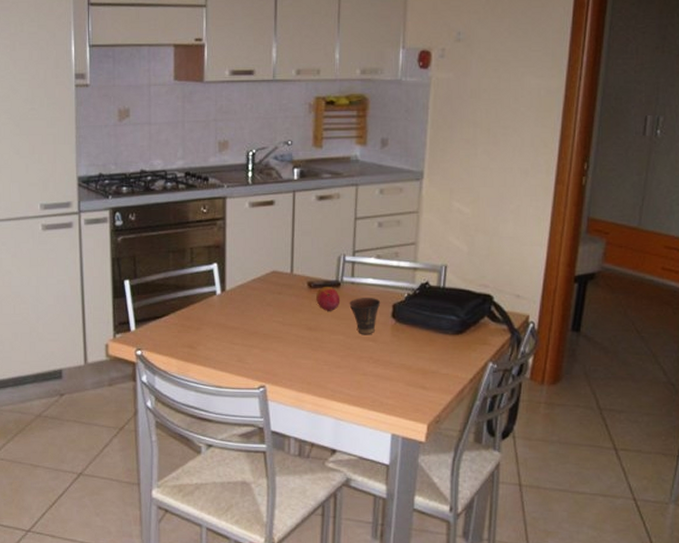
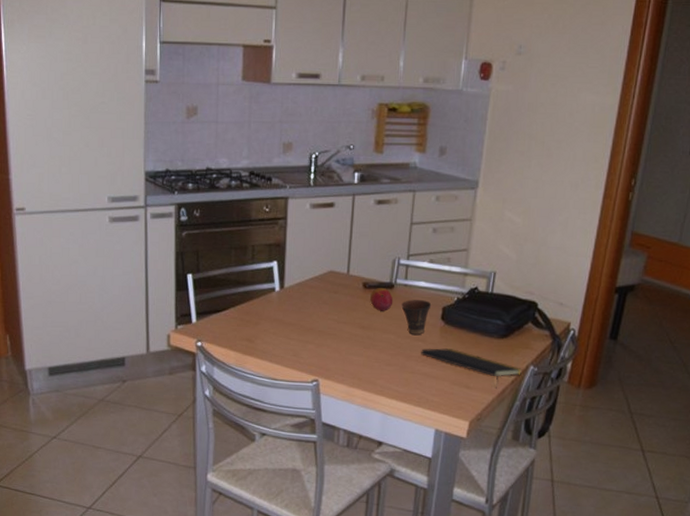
notepad: none [372,348,481,388] -> present [421,348,523,389]

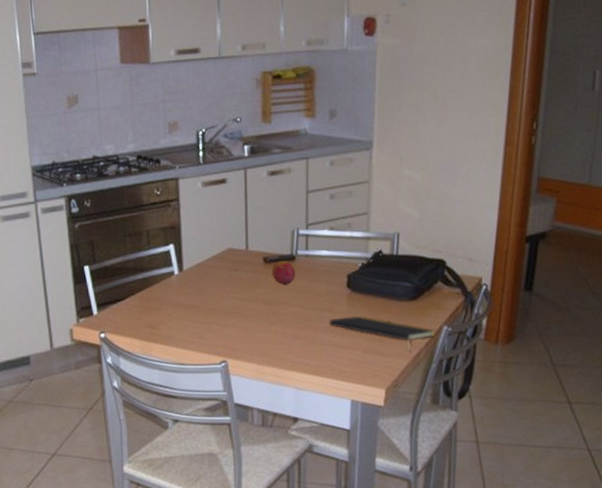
cup: present [401,300,432,336] -> none [305,269,336,306]

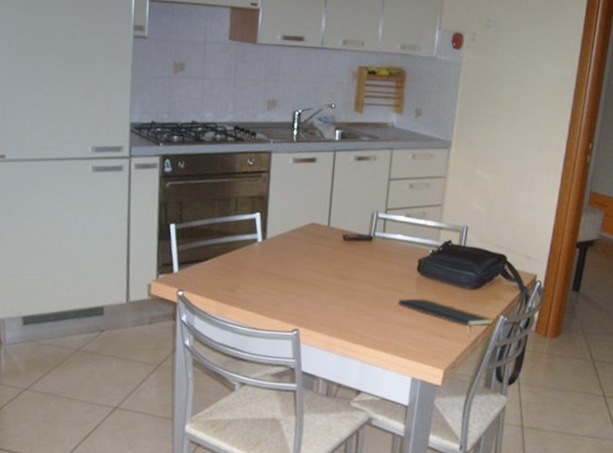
fruit: present [271,260,296,285] -> none [349,239,372,263]

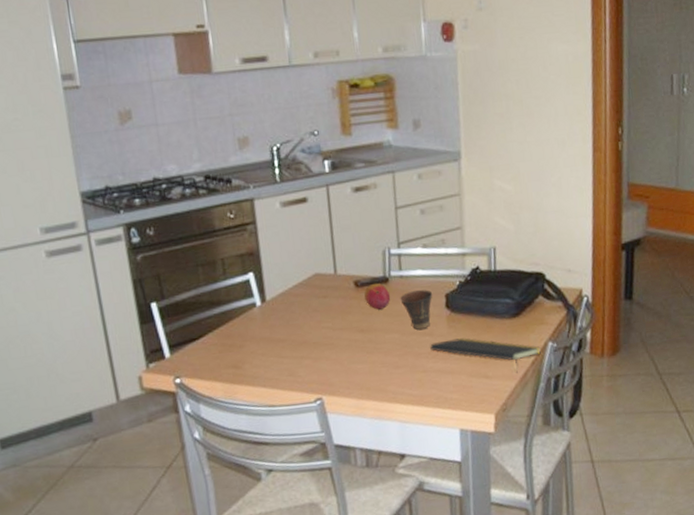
fruit: none [349,239,372,263] -> present [363,283,391,310]
cup: none [379,252,408,286] -> present [400,290,433,330]

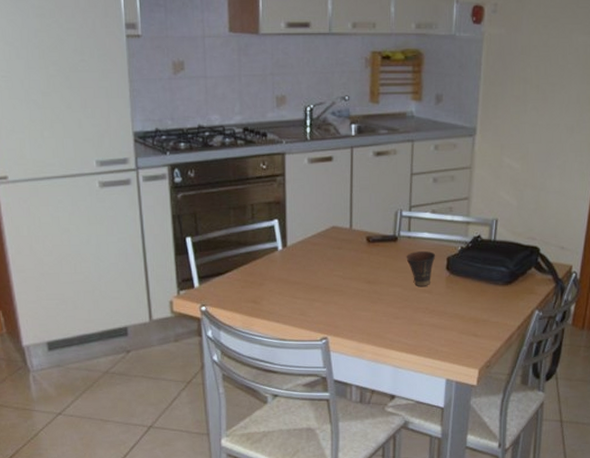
fruit: present [363,283,391,310] -> none [374,240,398,265]
notepad: present [430,337,542,373] -> none [428,298,528,335]

